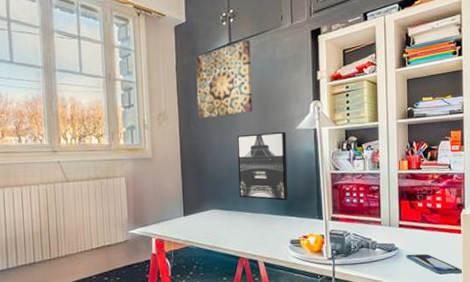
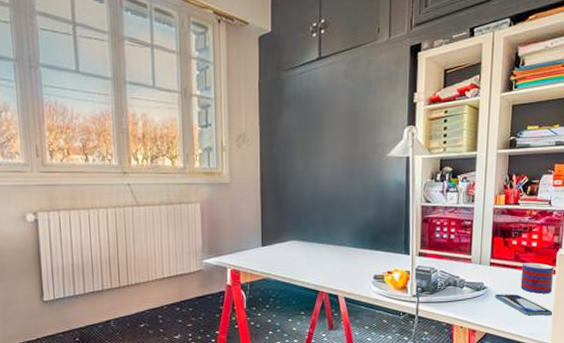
wall art: present [196,40,253,119] -> none [281,55,343,142]
wall art: present [236,131,289,201] -> none [321,158,376,233]
mug: none [429,223,460,253] -> present [520,262,555,294]

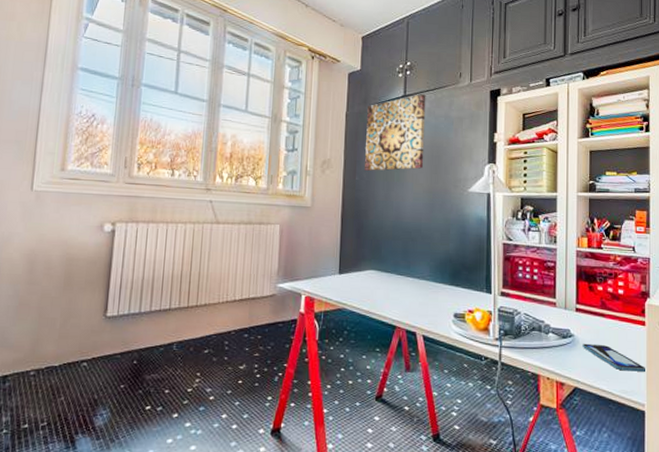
wall art: none [281,55,343,142] -> present [365,94,426,171]
mug: present [520,262,555,294] -> none [609,311,644,347]

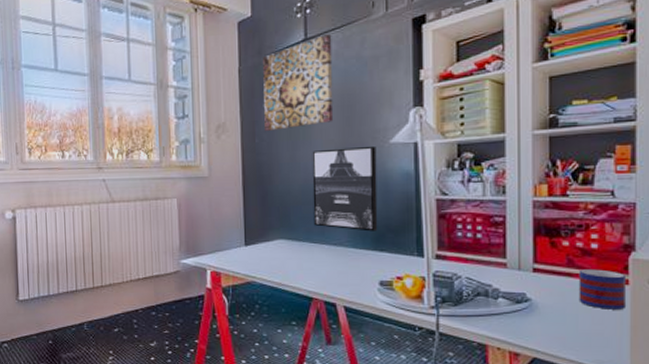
wall art: none [401,192,457,268] -> present [312,145,378,232]
smartphone: present [582,343,645,373] -> none [542,308,629,340]
mug: none [609,311,644,347] -> present [578,269,627,309]

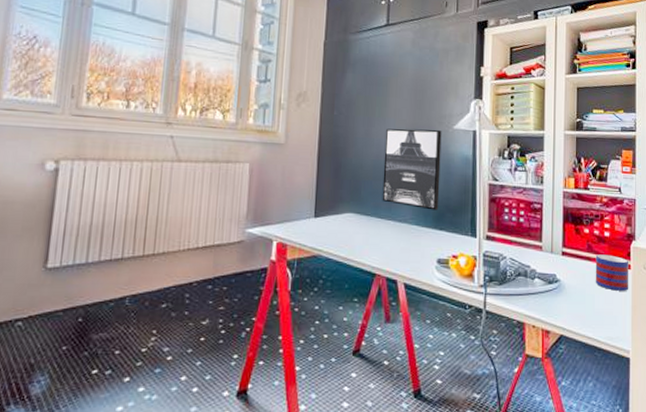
wall art: present [263,34,334,131] -> none [344,23,410,105]

